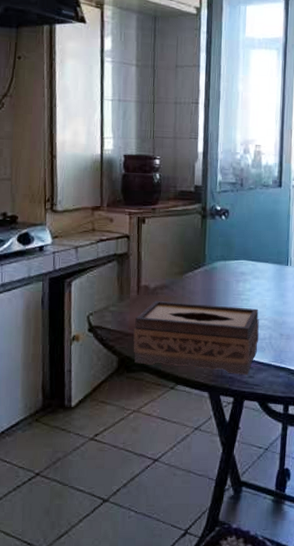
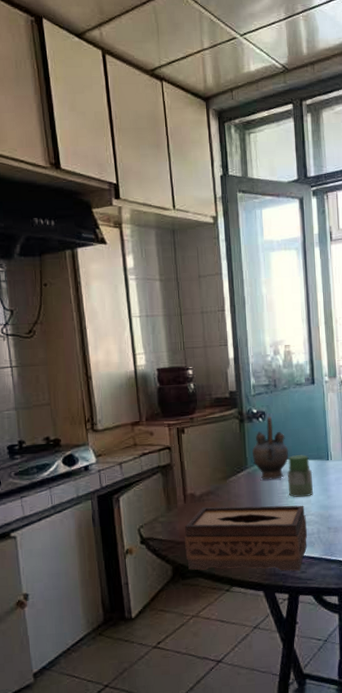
teapot: none [211,214,249,280] -> present [252,416,289,480]
jar: none [244,256,271,301] -> present [287,454,313,498]

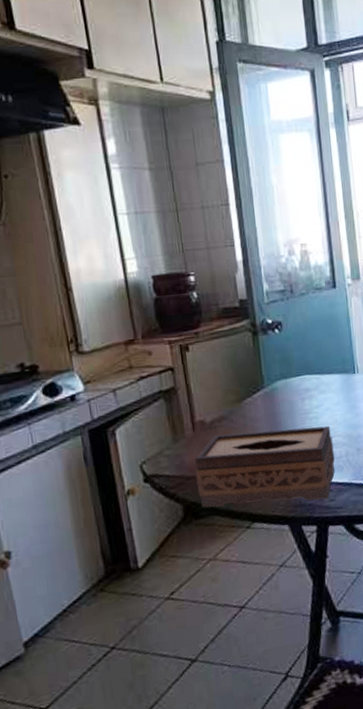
teapot: present [252,416,289,480] -> none [269,326,311,400]
jar: present [287,454,313,498] -> none [309,368,339,418]

